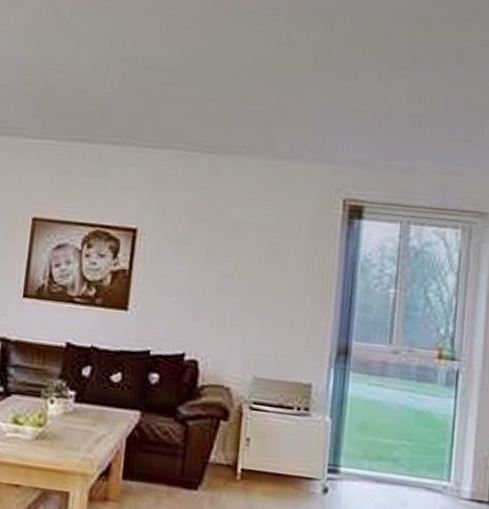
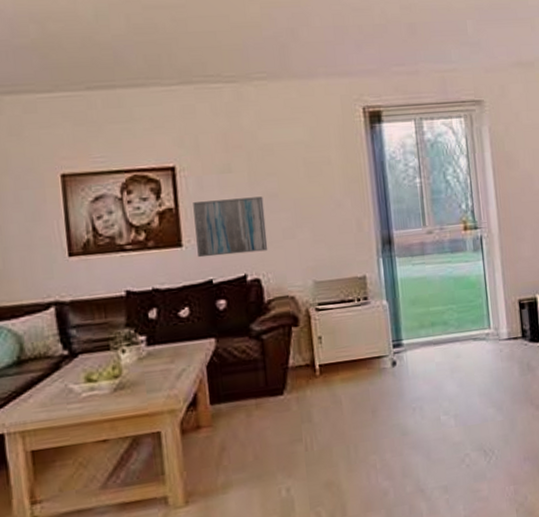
wall art: none [141,268,218,333] -> present [193,196,268,258]

